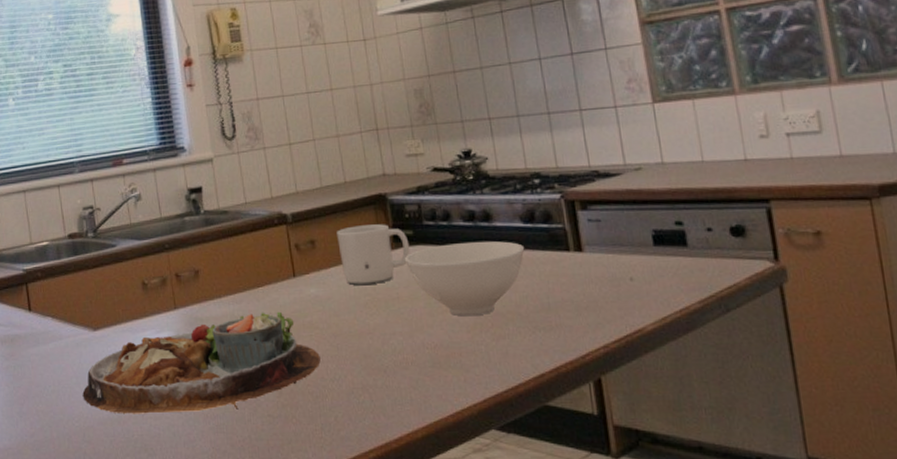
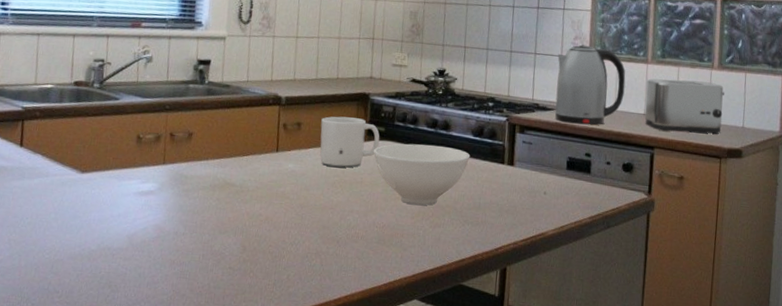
food platter: present [82,311,321,414] -> none [58,178,286,260]
kettle: none [610,87,712,189] -> present [554,44,626,126]
toaster: none [739,102,862,178] -> present [644,78,724,134]

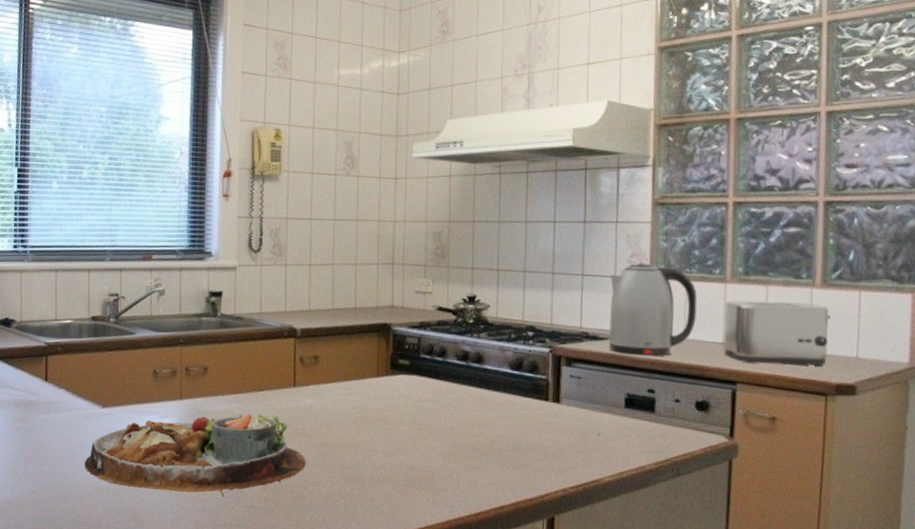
food platter: none [58,178,286,260] -> present [84,414,306,497]
mug: present [320,116,380,168] -> none [339,349,405,404]
bowl: present [373,143,471,206] -> none [397,378,508,446]

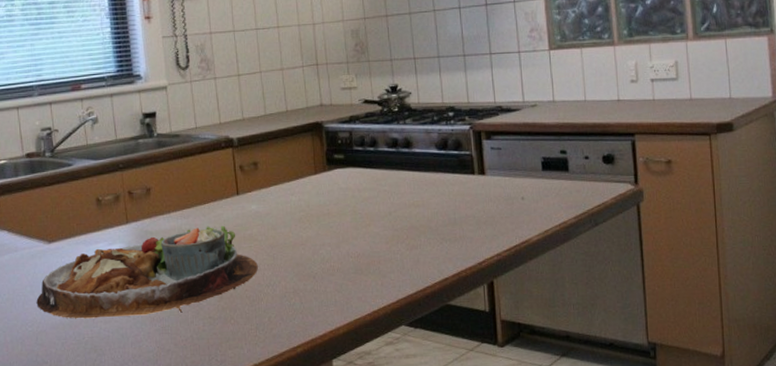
kettle: present [608,263,698,357] -> none [515,36,594,123]
toaster: present [723,300,830,366] -> none [616,55,706,116]

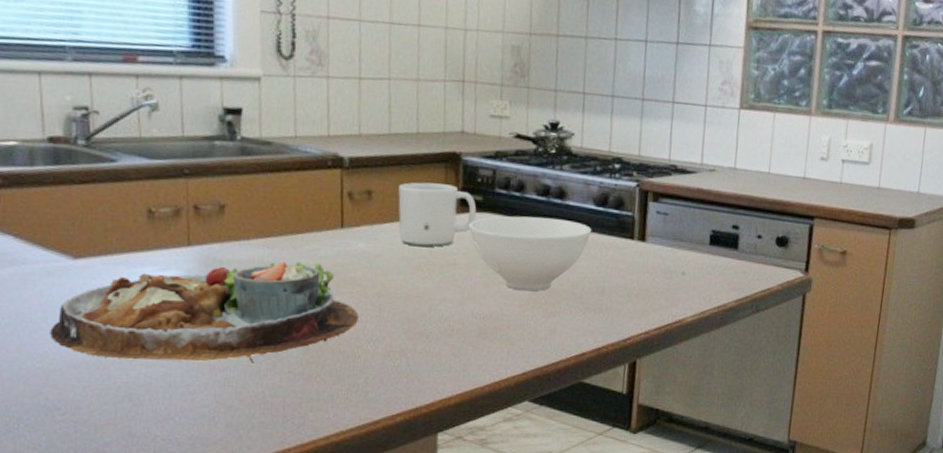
mug: none [277,149,341,202] -> present [398,182,477,247]
bowl: none [335,164,438,230] -> present [468,216,592,292]

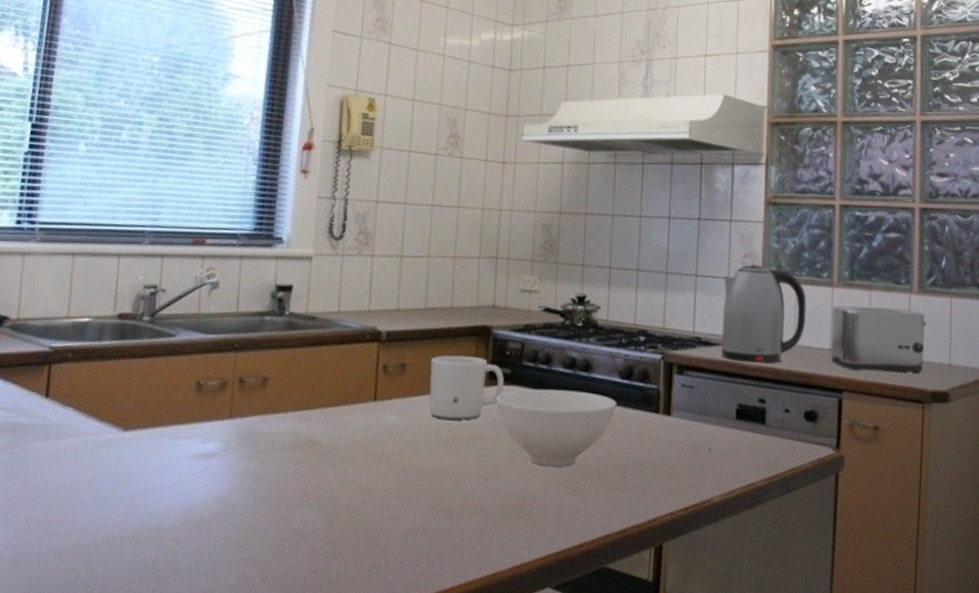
food platter: present [50,261,359,363] -> none [91,434,385,541]
kettle: none [696,91,784,192] -> present [720,264,807,364]
toaster: none [804,134,900,201] -> present [830,305,926,373]

